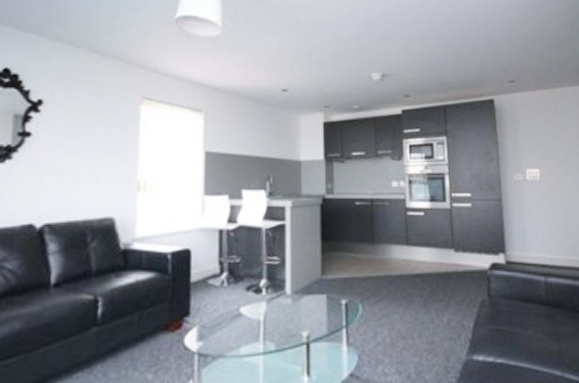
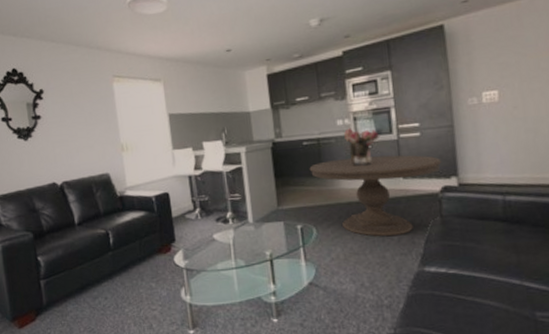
dining table: none [360,225,491,318] -> present [309,155,442,237]
bouquet: none [398,191,434,234] -> present [343,128,380,166]

